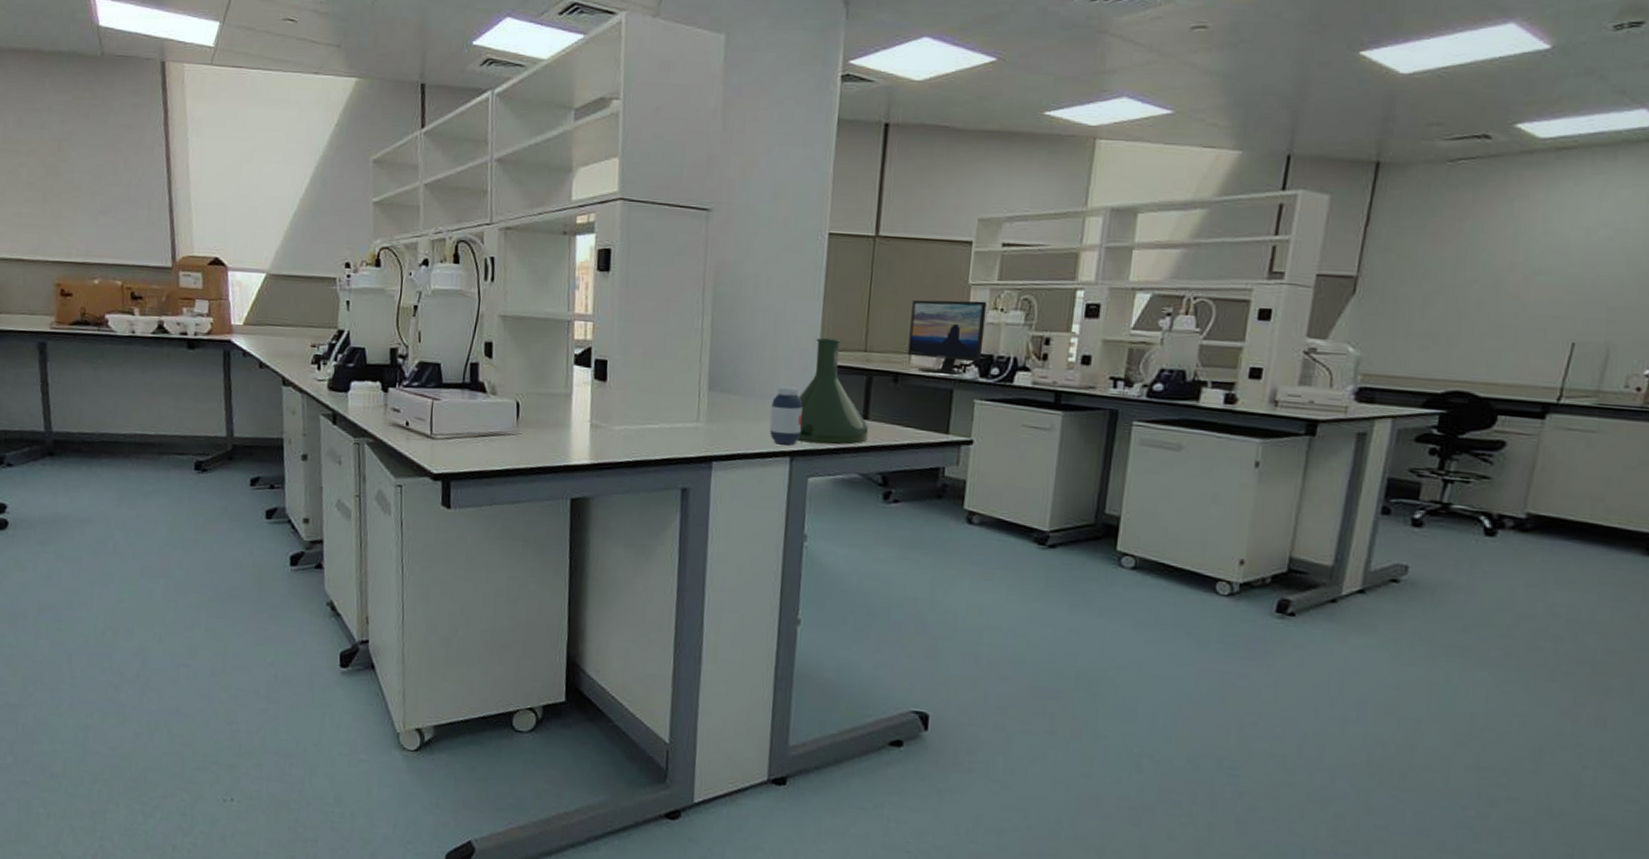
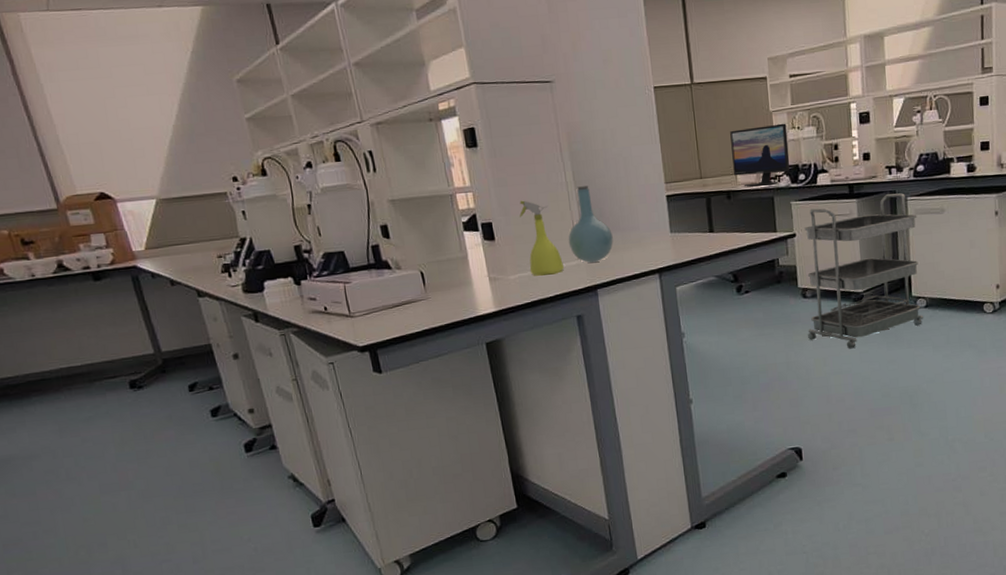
spray bottle: none [638,341,679,434] -> present [519,200,564,276]
bottle: none [689,336,744,430] -> present [568,186,614,263]
medicine bottle: present [769,385,803,445] -> none [635,216,664,265]
flask: present [796,337,869,445] -> none [655,171,716,260]
utility cart: none [965,411,1142,602] -> present [804,193,924,349]

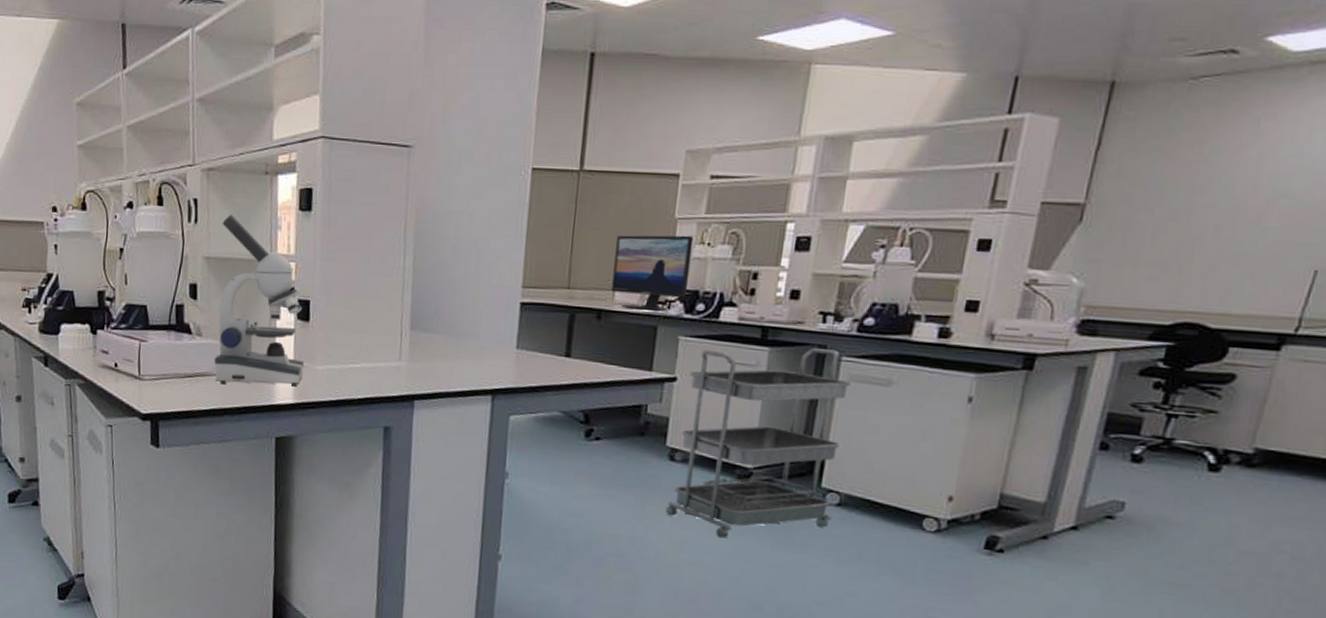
microscope: none [399,159,499,307] -> present [215,214,305,387]
spray bottle: present [519,200,564,276] -> none [341,280,381,373]
bottle: present [568,186,614,263] -> none [392,275,446,369]

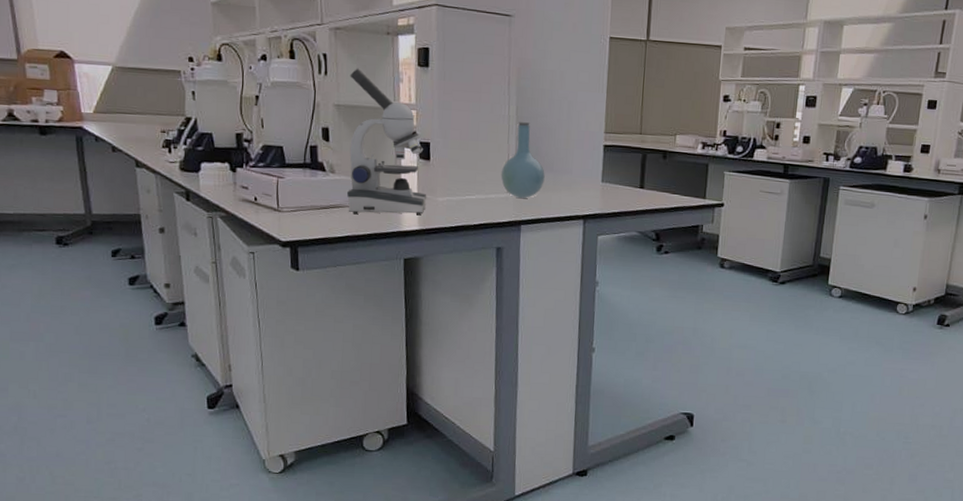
bottle: none [392,275,446,369] -> present [500,122,545,199]
computer monitor: present [611,235,694,312] -> none [673,92,733,153]
utility cart: present [666,347,851,538] -> none [719,179,847,326]

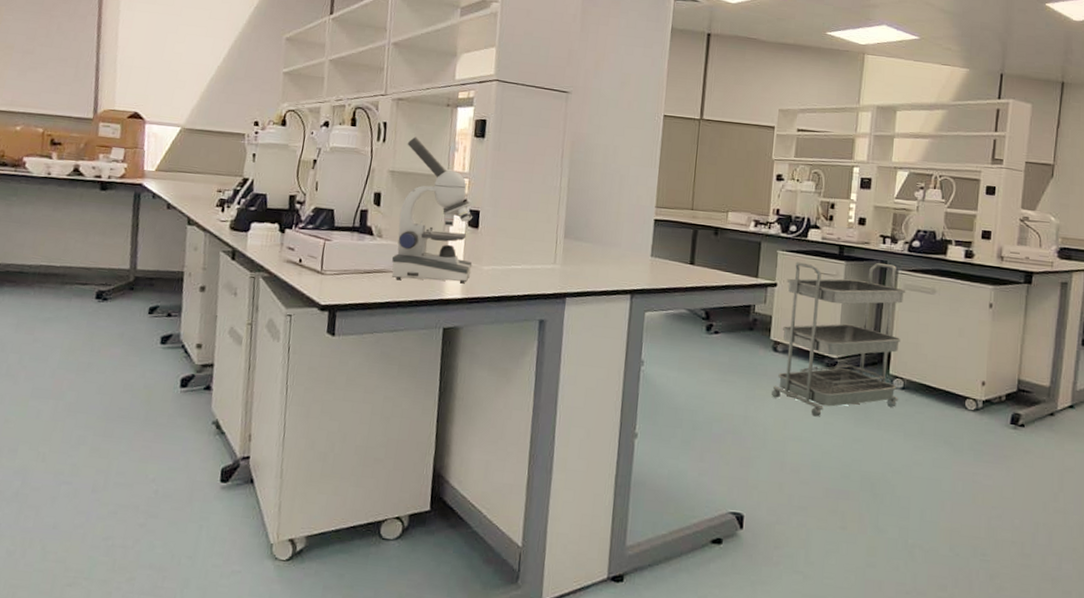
bottle: present [500,122,545,199] -> none [548,193,594,271]
utility cart: none [719,179,847,326] -> present [772,262,906,417]

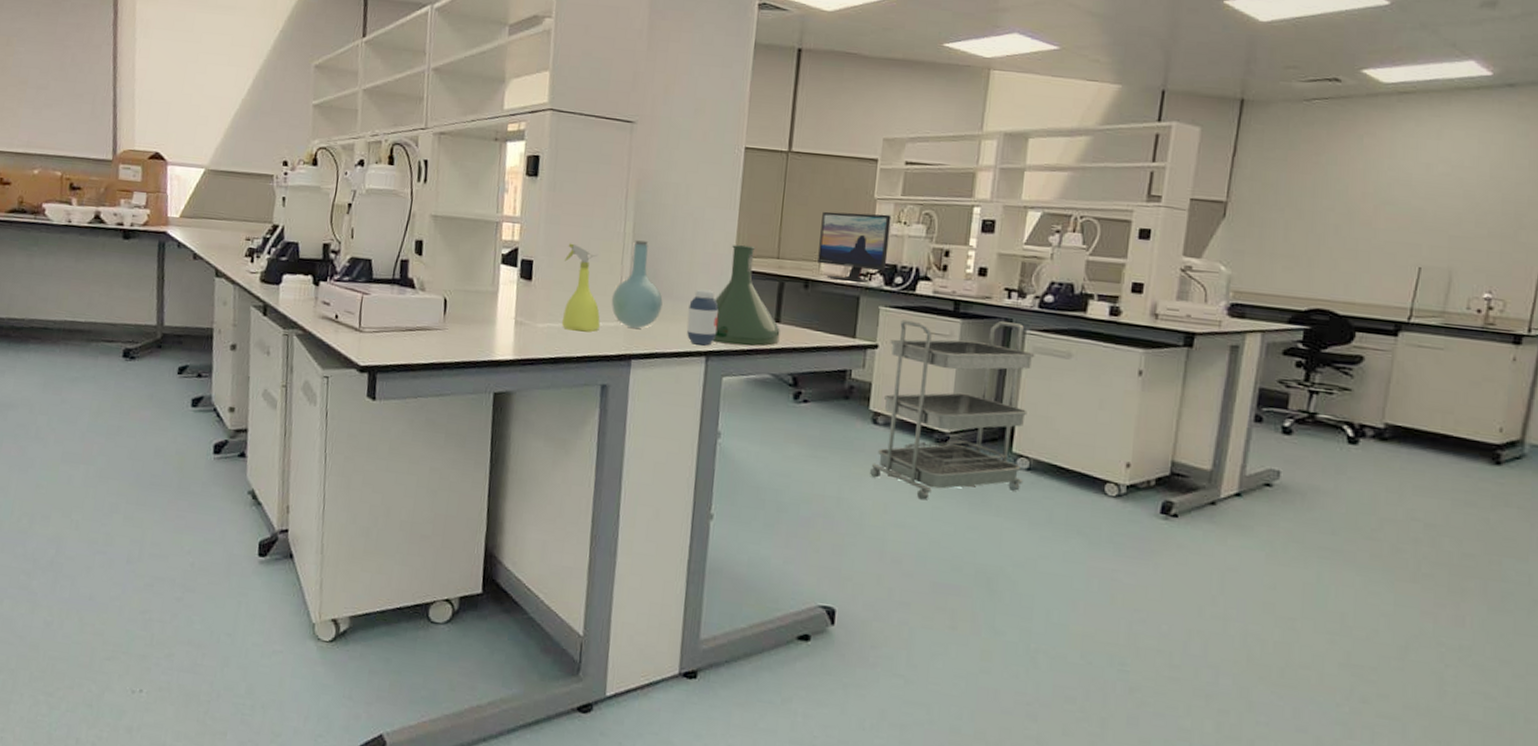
microscope: present [391,136,473,284] -> none [436,176,526,343]
spray bottle: none [504,196,539,273] -> present [561,243,600,332]
bottle: none [548,193,594,271] -> present [611,240,663,329]
medicine bottle: none [614,235,642,285] -> present [686,288,719,346]
flask: none [636,198,695,286] -> present [712,244,781,347]
computer monitor: none [725,170,787,231] -> present [817,211,891,283]

